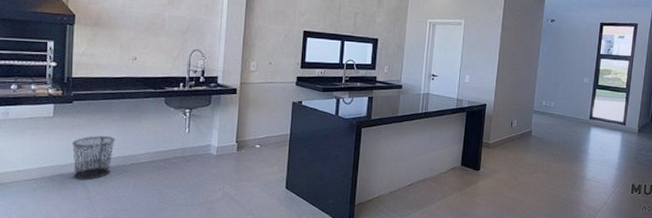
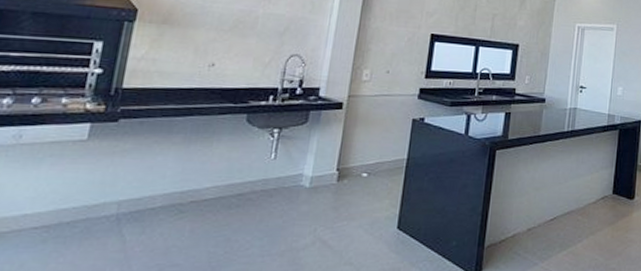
waste bin: present [71,136,115,180] -> none [104,165,173,226]

